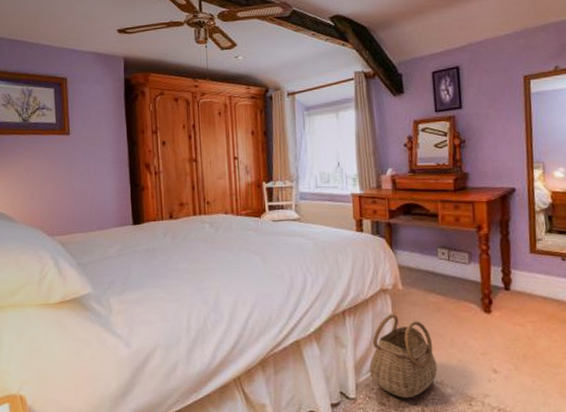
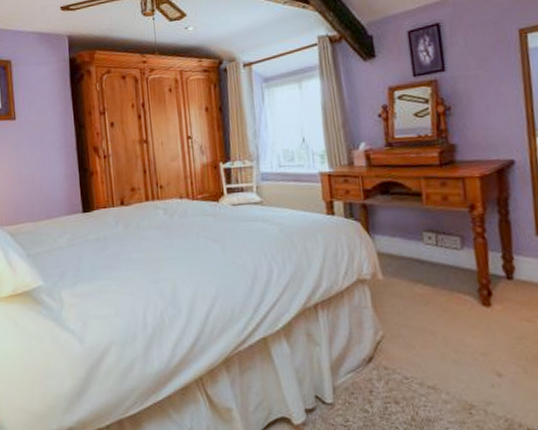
basket: present [369,313,438,398] -> none [348,306,429,404]

